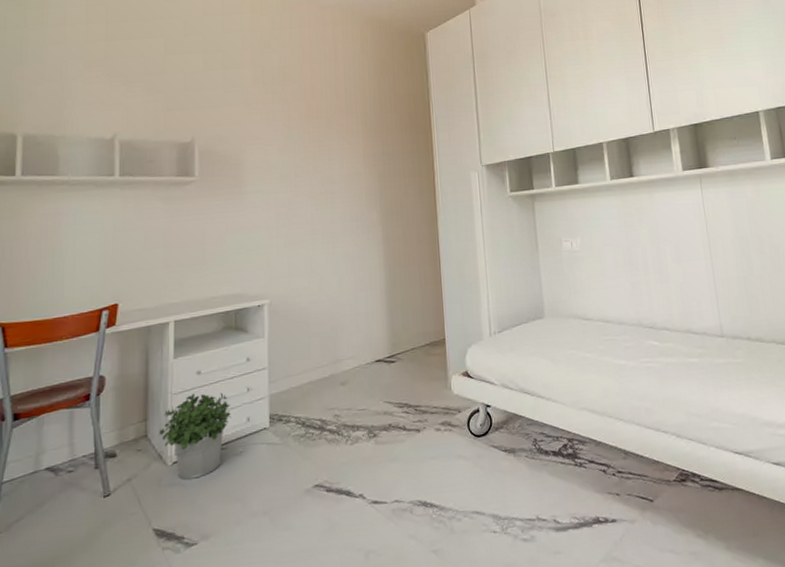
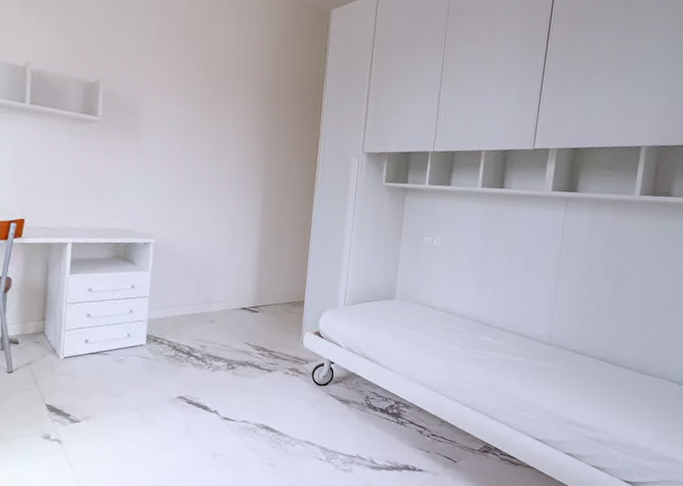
potted plant: present [159,392,231,480] -> none [54,306,115,373]

